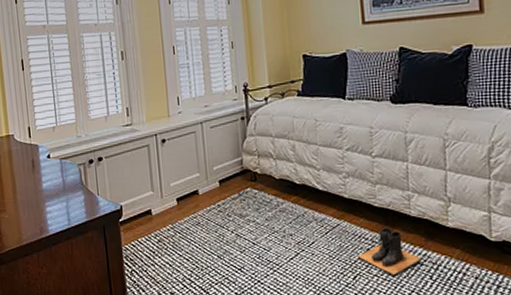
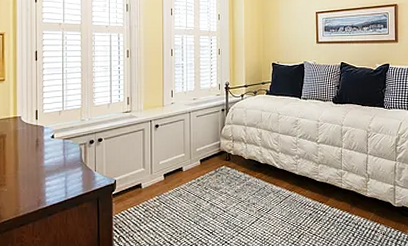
boots: present [357,227,422,276] -> none [302,197,347,234]

